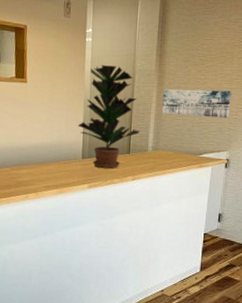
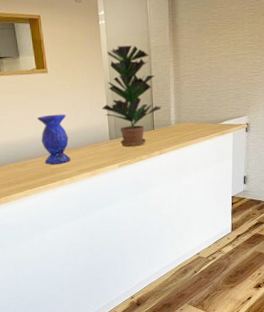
vase: none [10,125,41,178] -> present [37,114,71,165]
wall art: present [162,89,231,119] -> none [179,56,246,87]

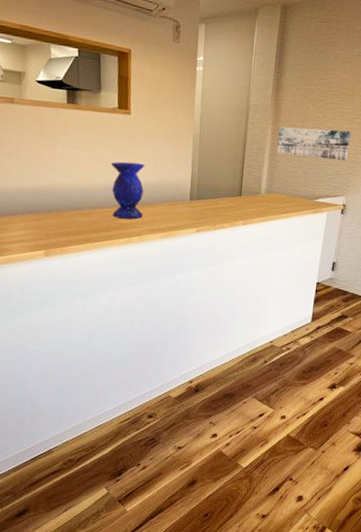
potted plant: present [101,45,161,147] -> none [186,98,252,212]
wall art: none [179,56,246,87] -> present [276,127,351,161]

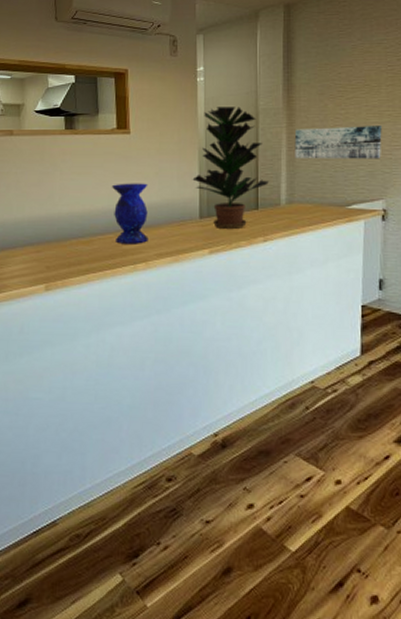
potted plant: none [186,98,252,212] -> present [192,107,269,230]

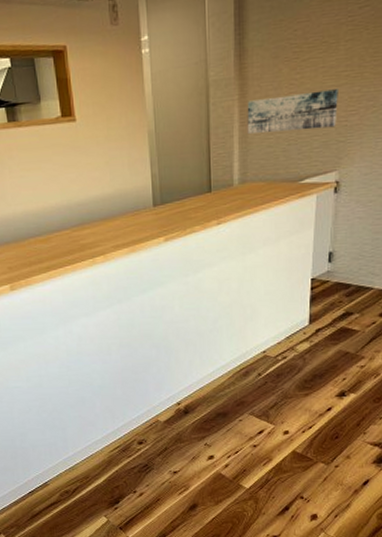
vase: present [112,183,148,244] -> none [63,174,105,239]
potted plant: present [192,107,269,230] -> none [143,80,221,216]

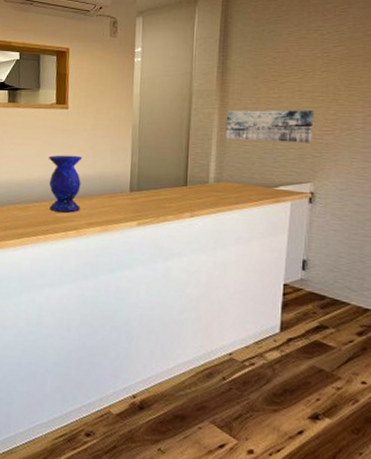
vase: none [63,174,105,239] -> present [49,155,83,213]

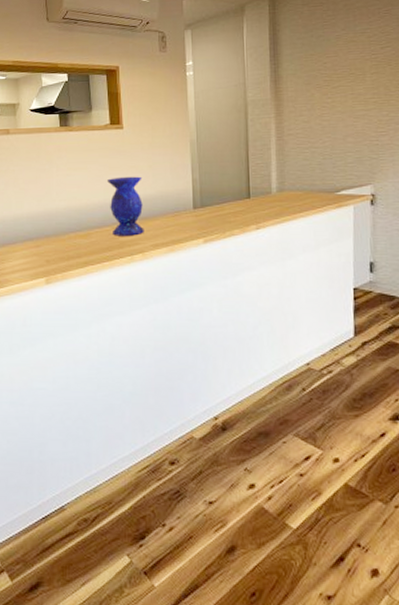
wall art: present [225,110,314,143] -> none [283,113,369,148]

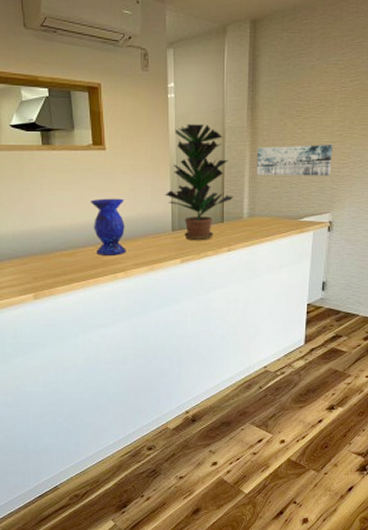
potted plant: none [185,99,259,219] -> present [165,124,233,241]
wall art: none [283,113,369,148] -> present [256,145,333,176]

